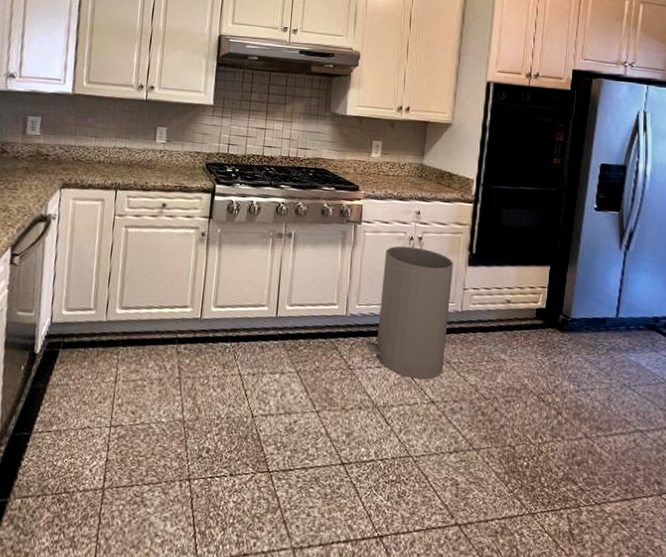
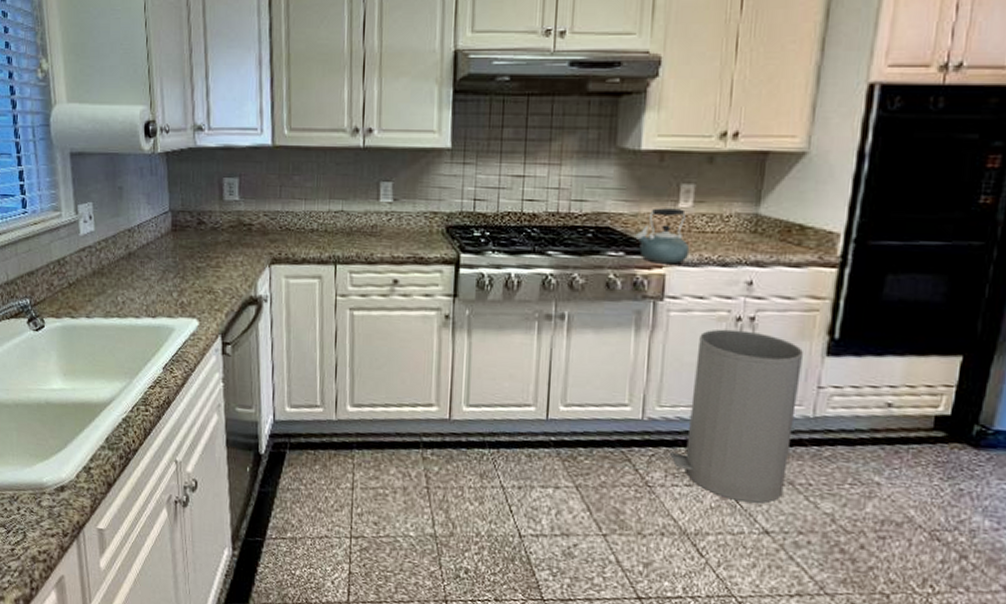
kettle: none [342,156,379,198] -> present [635,208,690,265]

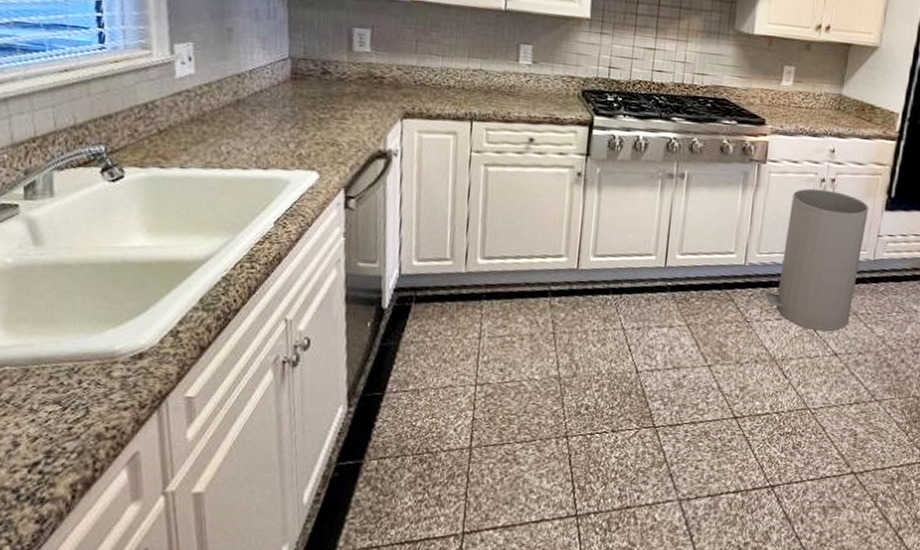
kettle: present [635,208,690,265] -> none [746,84,789,134]

